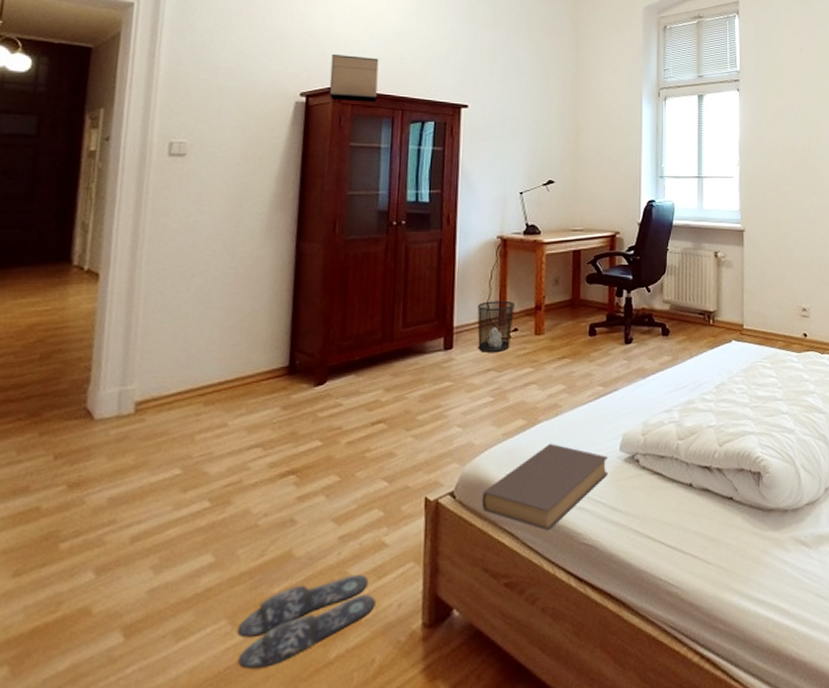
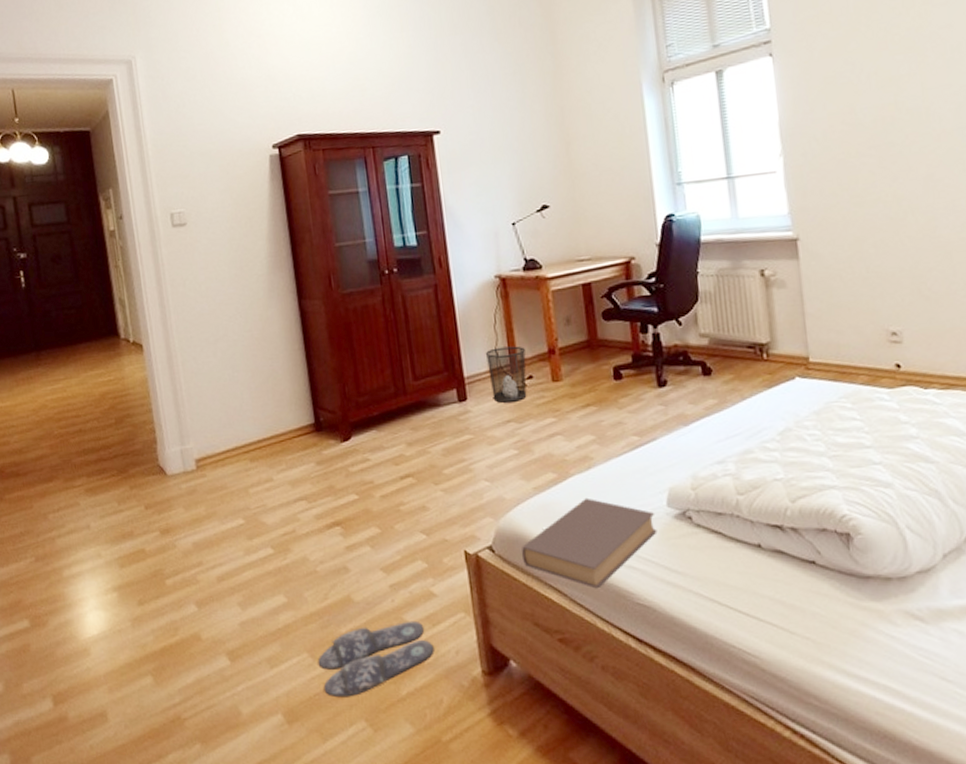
decorative box: present [329,54,379,102] -> none [293,93,345,147]

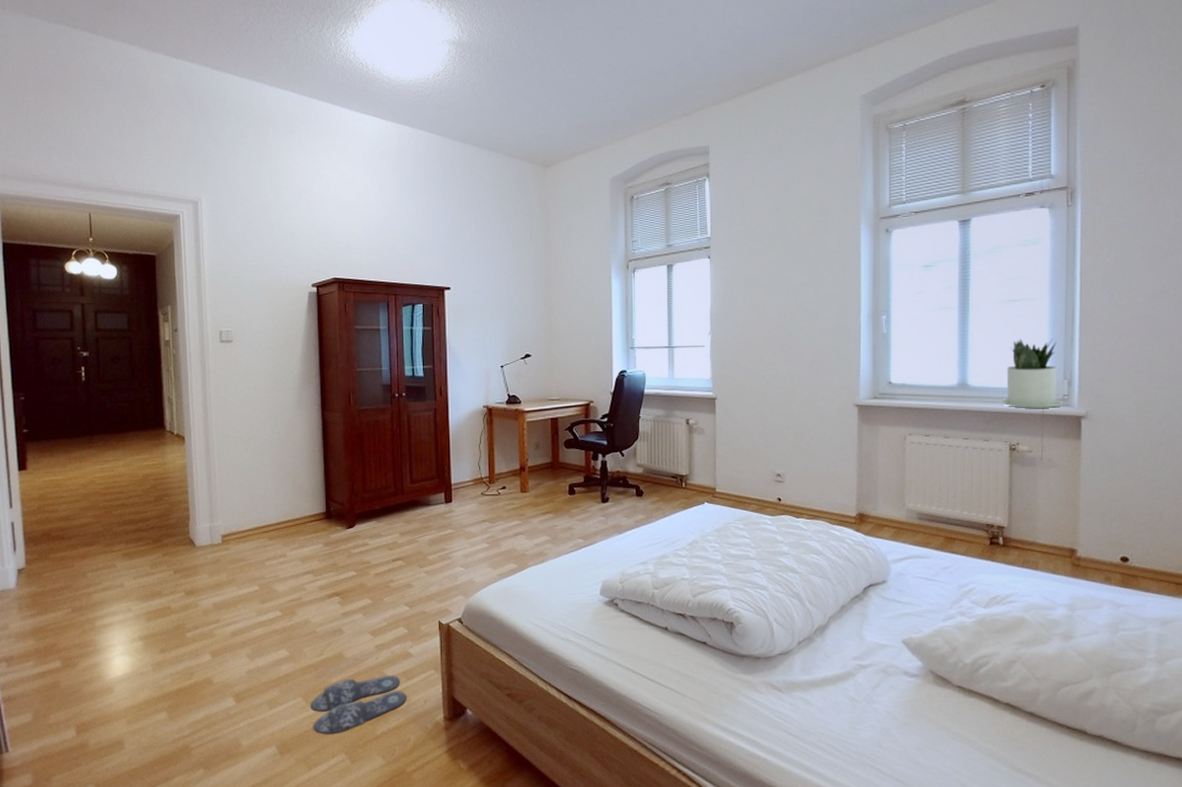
waste bin: present [485,346,527,403] -> none [470,462,502,506]
book: present [521,497,657,589] -> none [483,584,591,656]

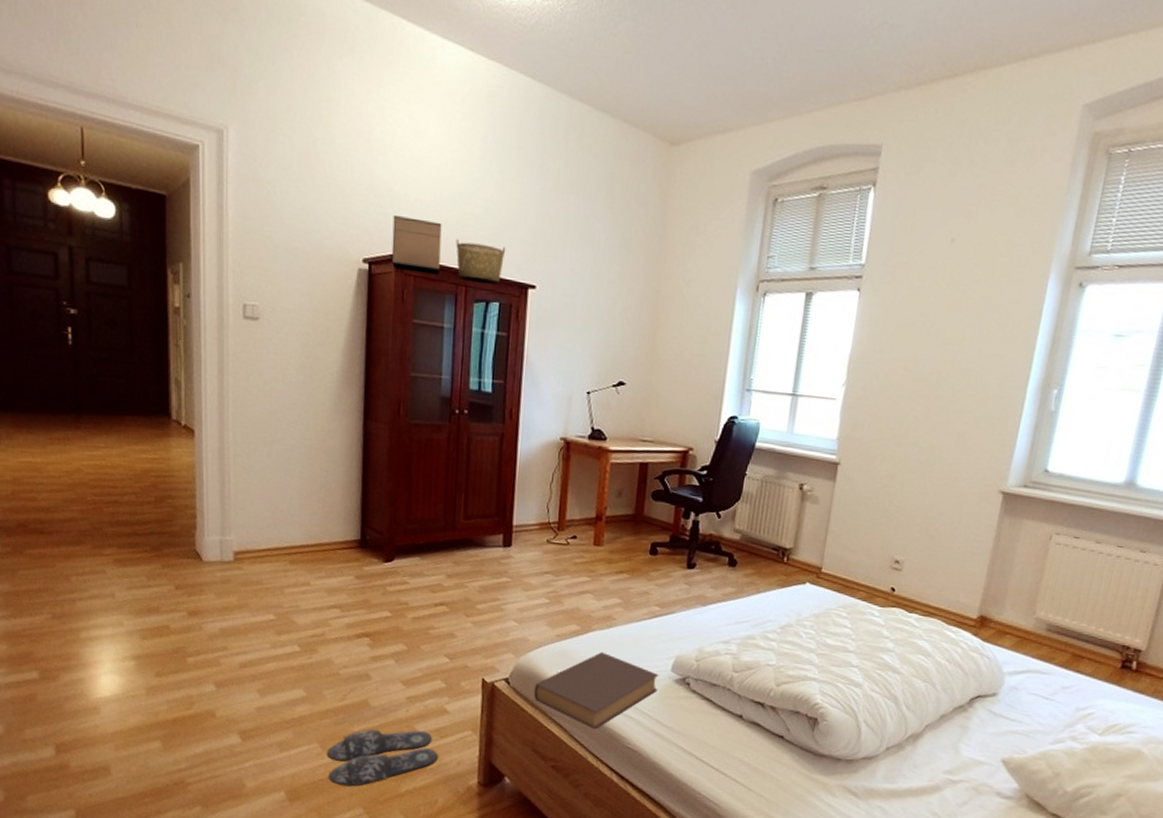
decorative box: none [333,248,373,289] -> present [391,216,442,275]
basket: none [384,259,424,292] -> present [456,238,506,285]
book: none [483,584,591,656] -> present [533,651,658,730]

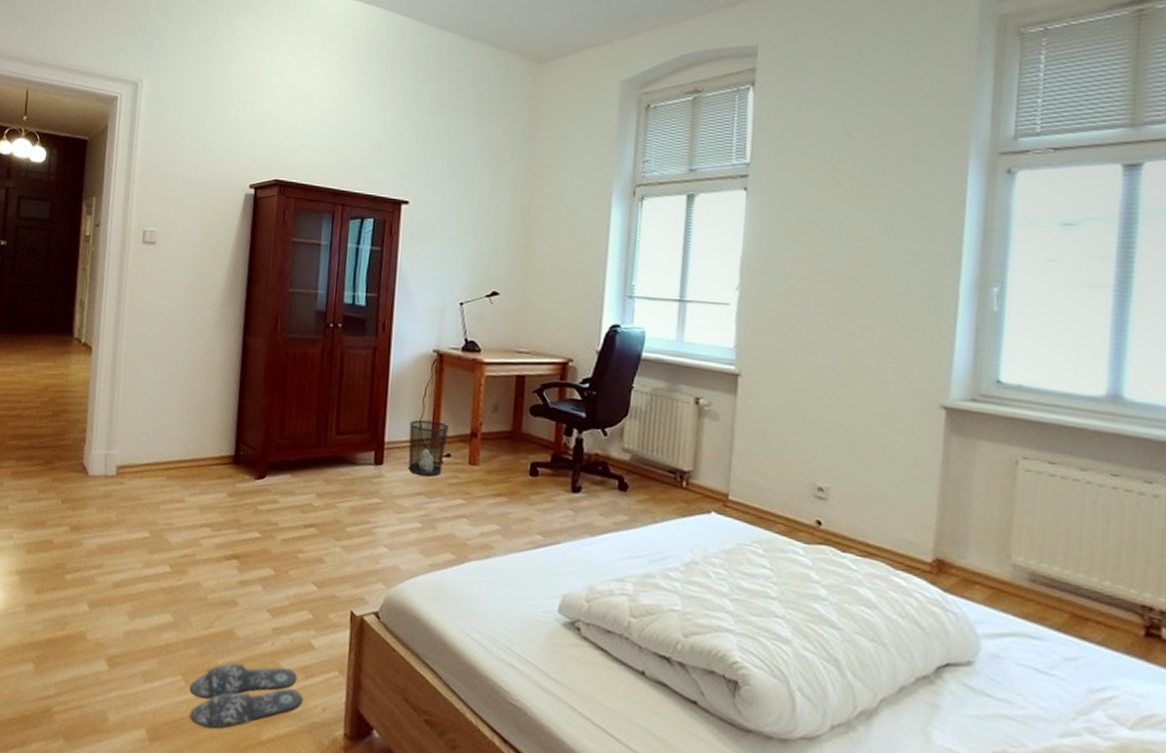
decorative box: present [391,216,442,275] -> none [275,145,322,196]
basket: present [456,238,506,285] -> none [334,161,381,203]
book: present [533,651,658,730] -> none [405,585,543,679]
waste bin: none [536,504,575,557] -> present [408,419,448,477]

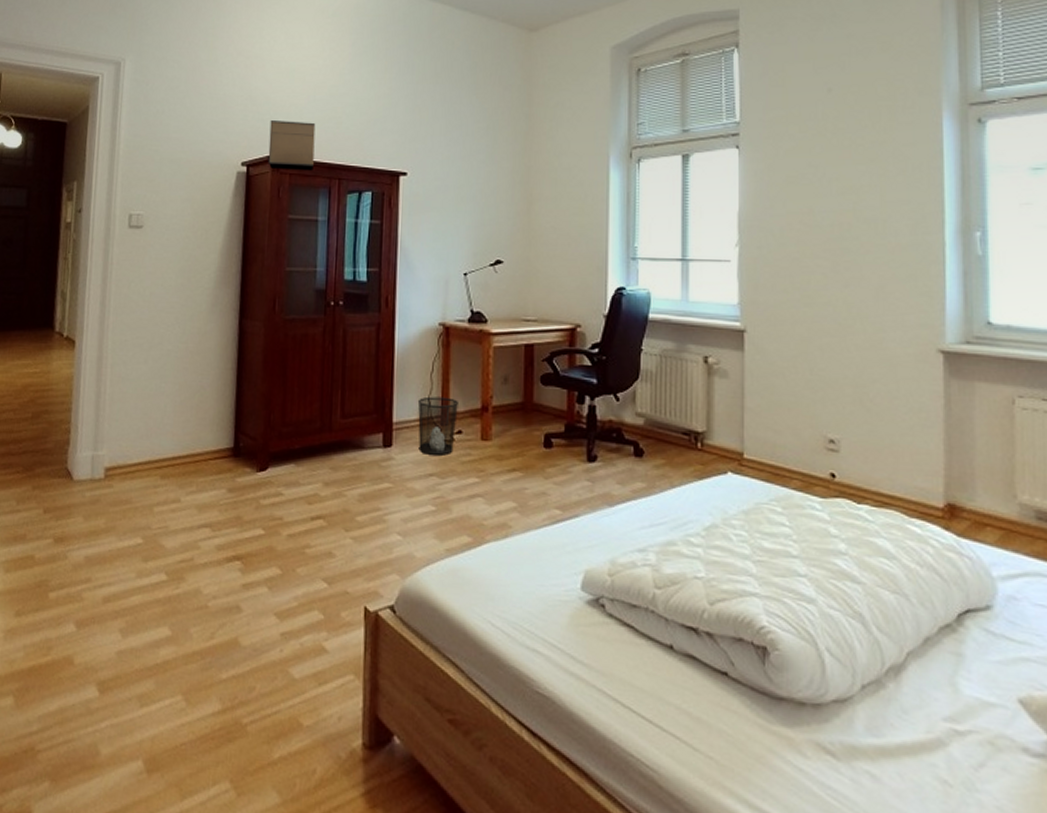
slippers: present [189,663,303,729] -> none [191,675,316,752]
decorative box: none [275,145,322,196] -> present [268,121,316,171]

